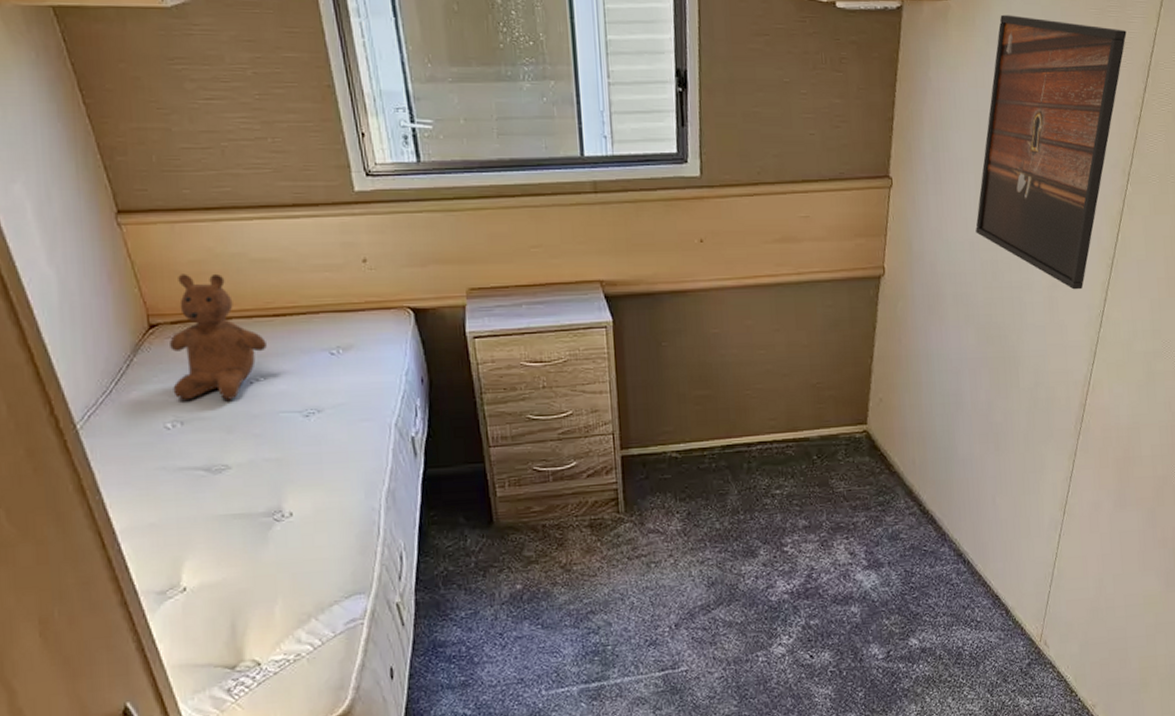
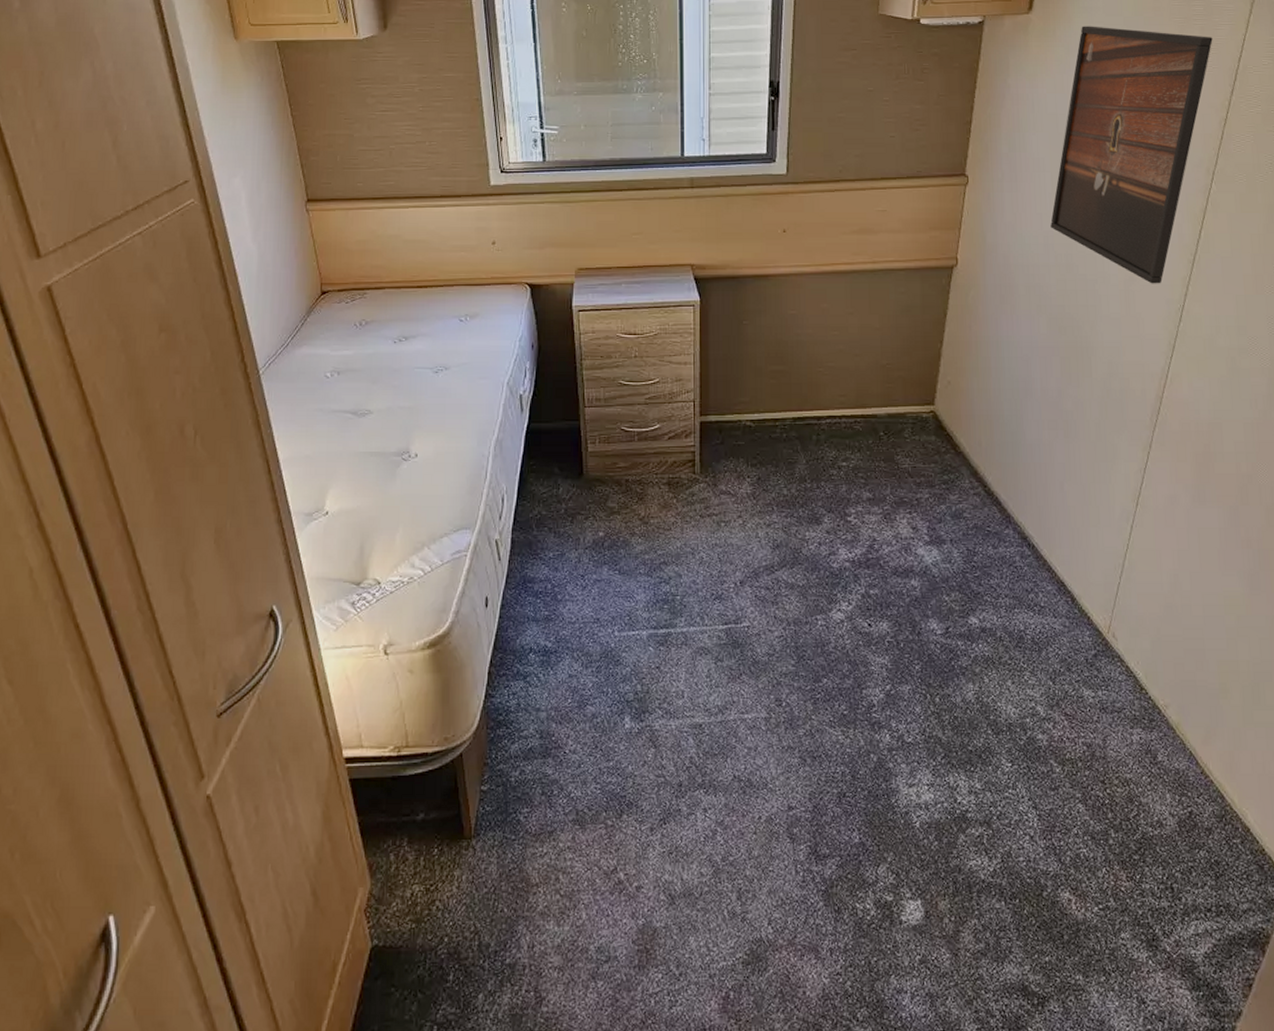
teddy bear: present [170,273,267,400] -> none [334,251,410,356]

